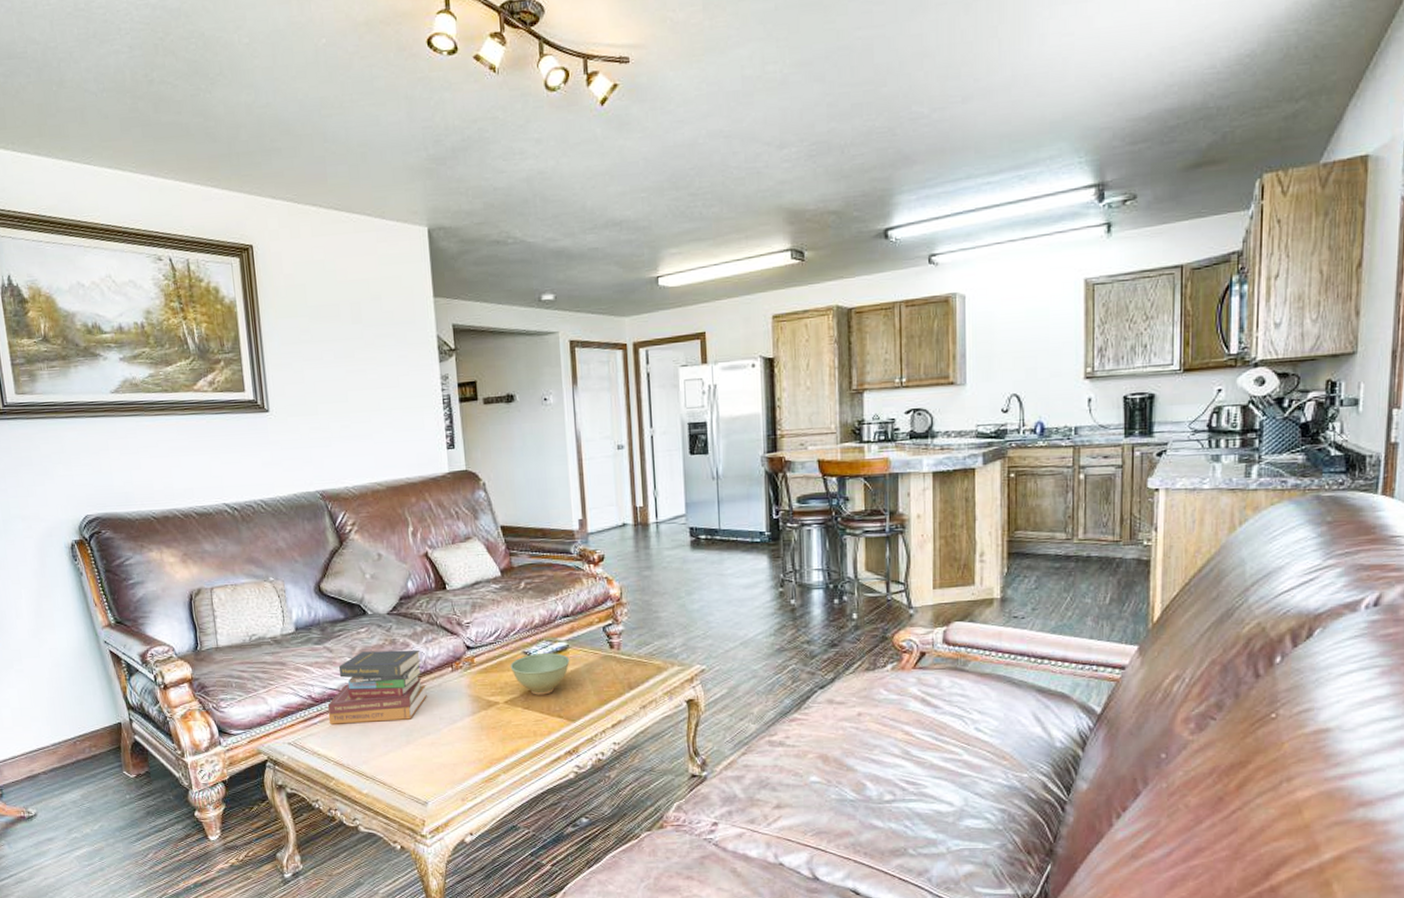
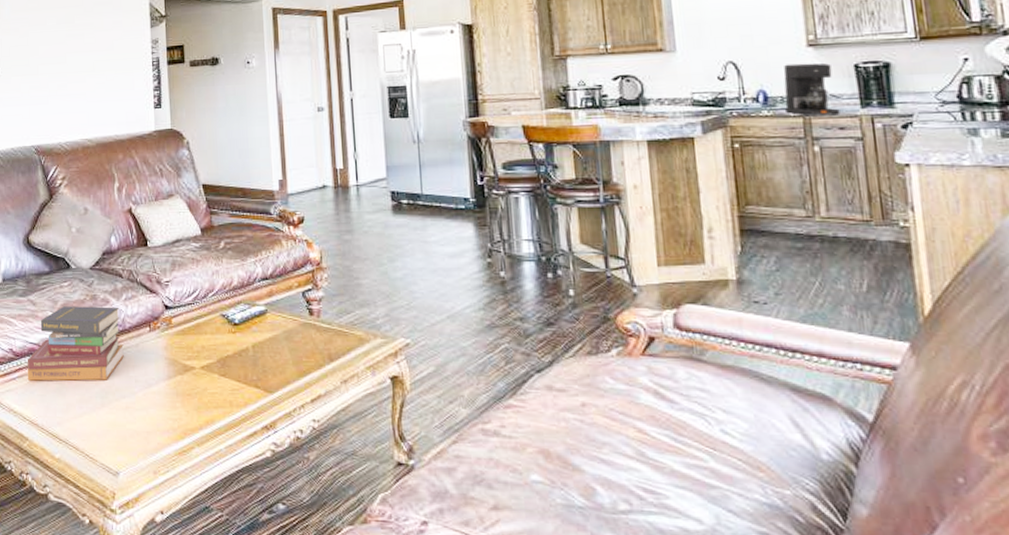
bowl: present [510,653,570,695] -> none [207,317,268,362]
coffee maker: none [1059,394,1106,447] -> present [784,63,841,117]

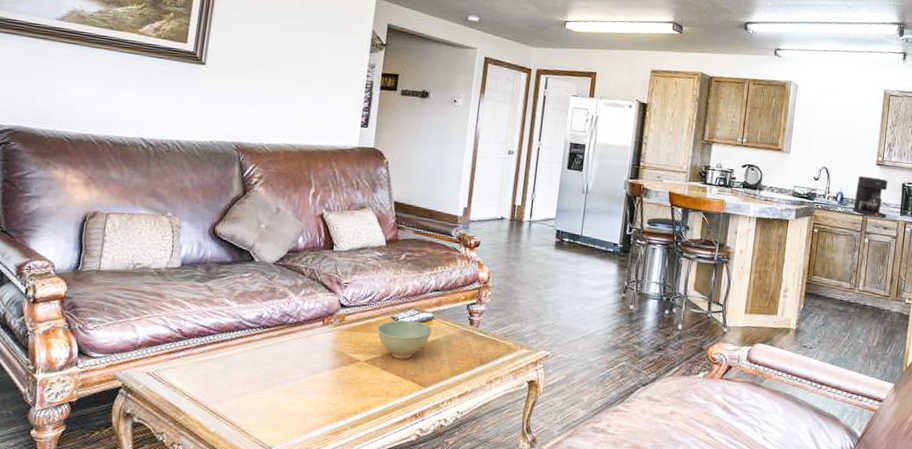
books: present [27,306,124,381] -> none [192,295,296,366]
bowl: none [207,317,268,362] -> present [377,320,433,359]

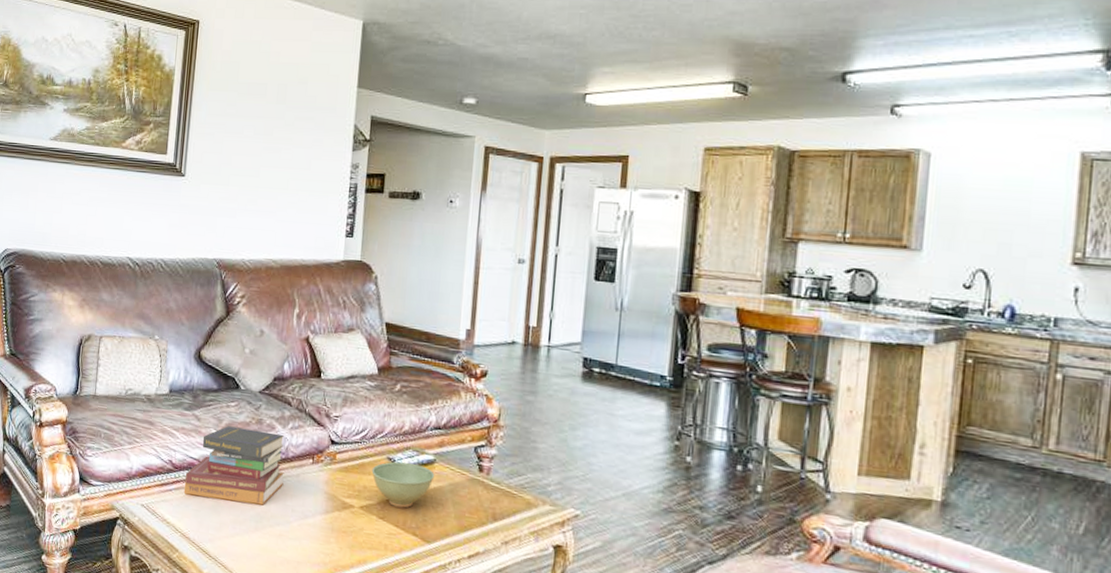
books: none [192,295,296,366] -> present [183,426,284,506]
coffee maker: present [853,175,888,219] -> none [1032,280,1095,344]

